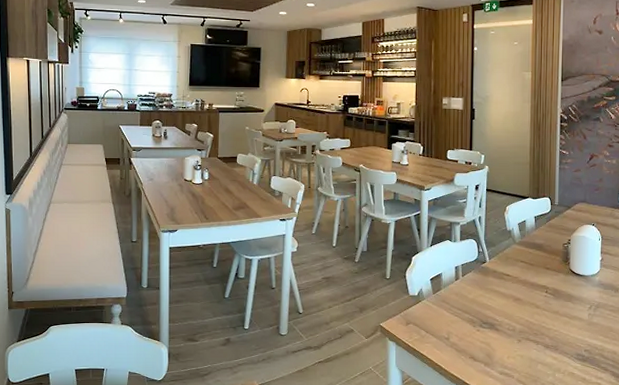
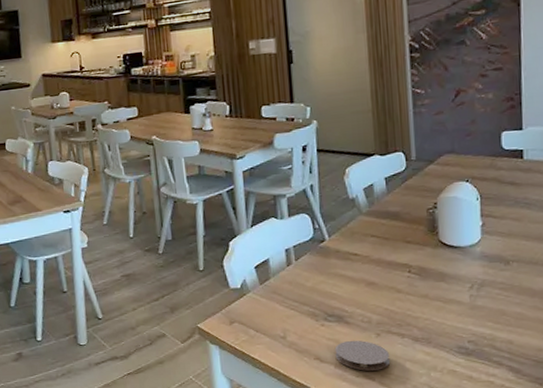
coaster: none [485,344,527,370] -> present [334,340,390,371]

